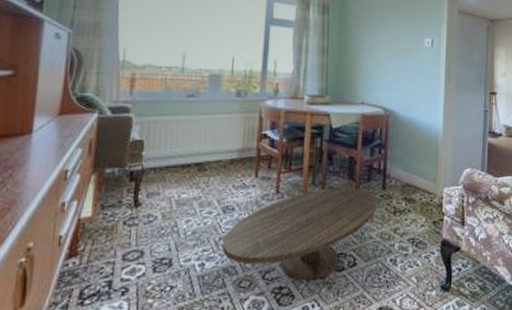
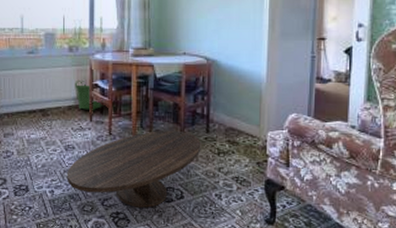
bucket: none [239,130,274,166] -> present [74,81,105,111]

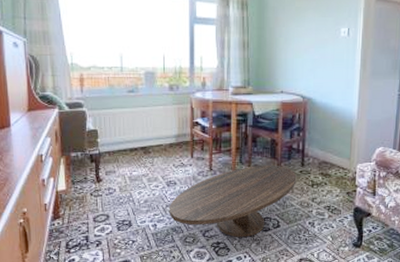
bucket: present [74,81,105,111] -> none [175,119,205,148]

